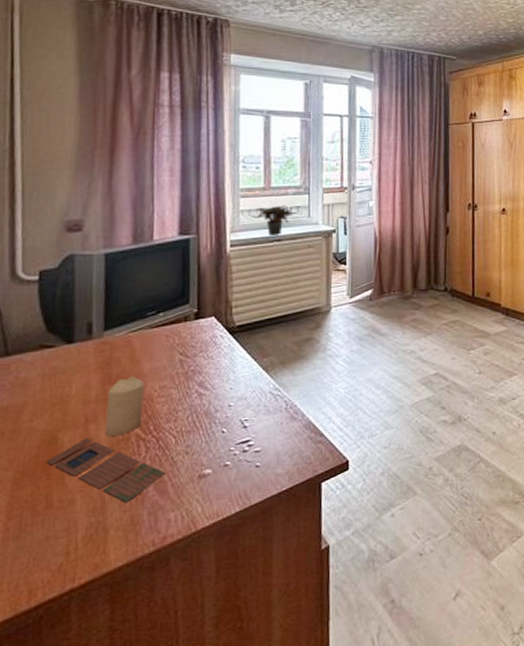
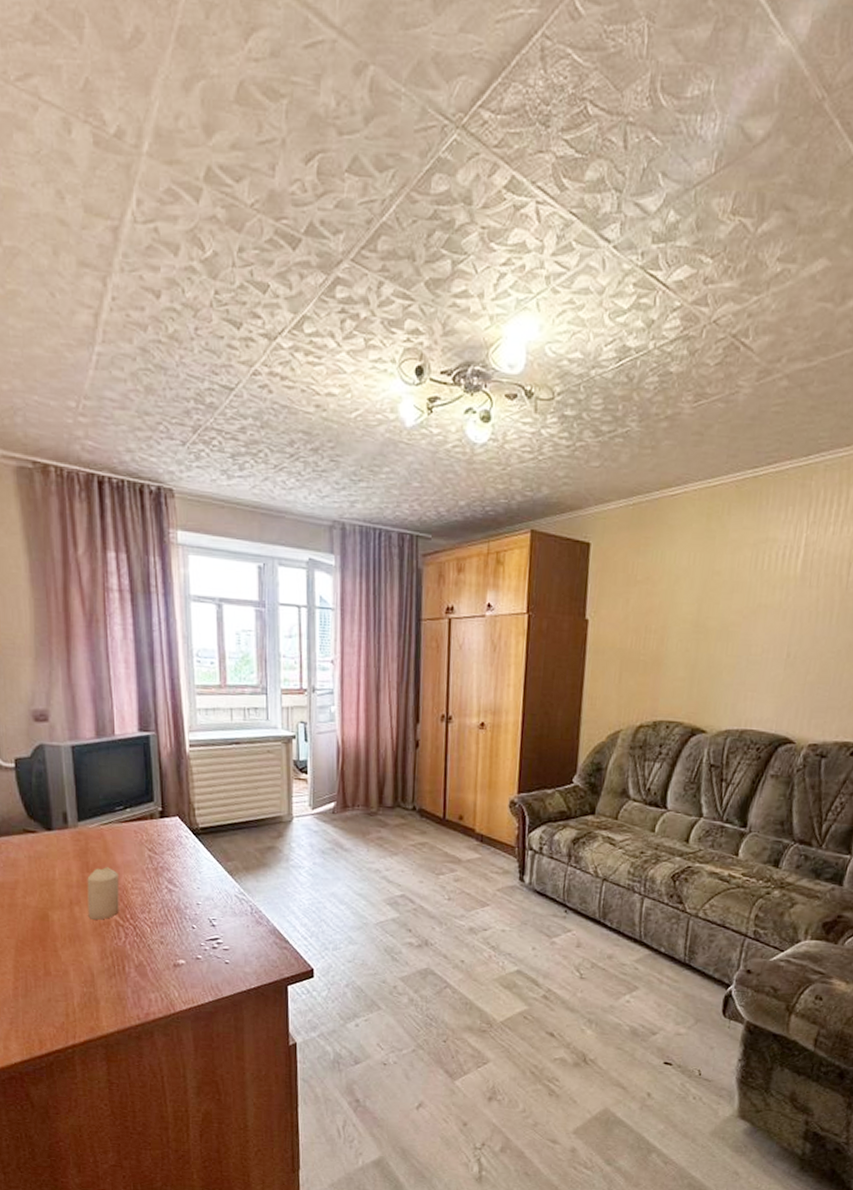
papers: present [45,437,166,503] -> none [40,918,145,980]
potted plant: present [251,204,298,235] -> none [208,705,256,737]

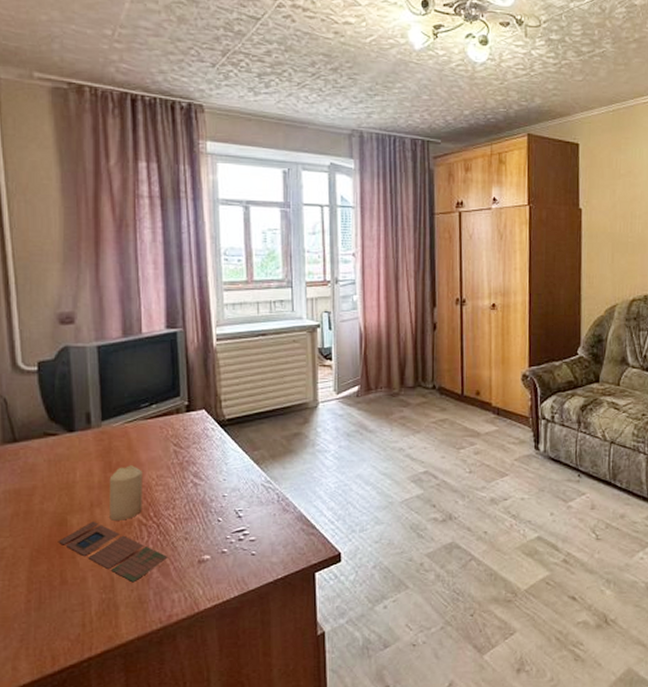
papers: none [40,918,145,980] -> present [58,521,168,583]

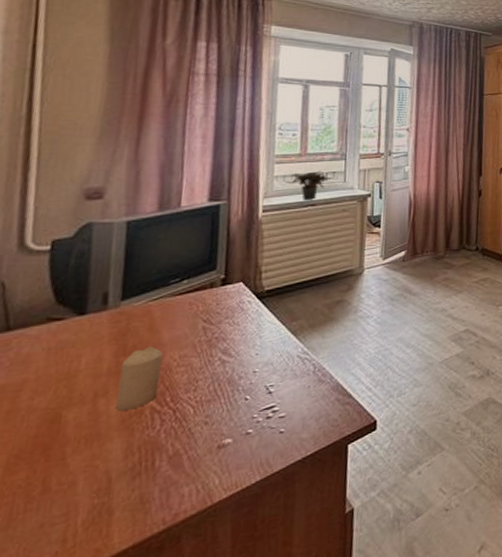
papers: present [58,521,168,583] -> none [45,413,182,481]
potted plant: none [235,298,281,329] -> present [285,170,333,200]

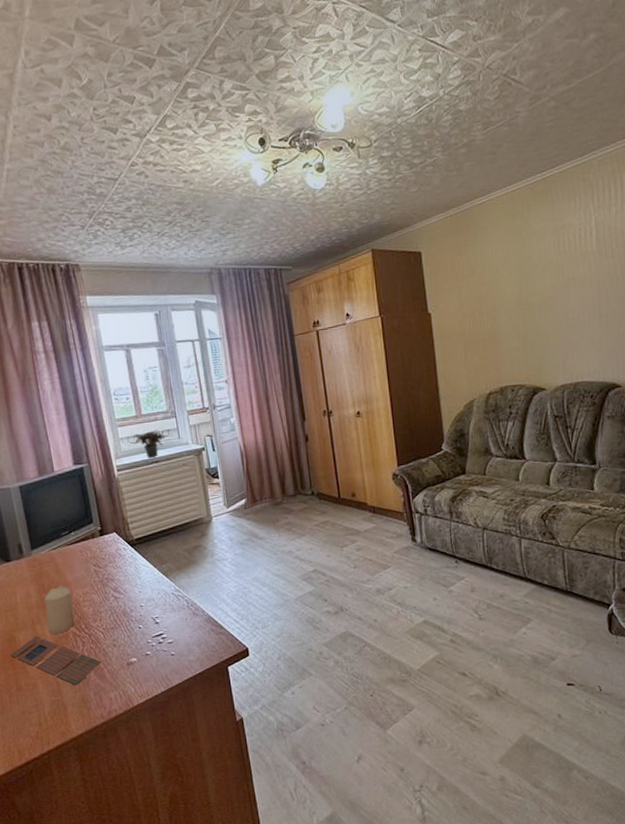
papers: none [45,413,182,481] -> present [10,635,102,686]

